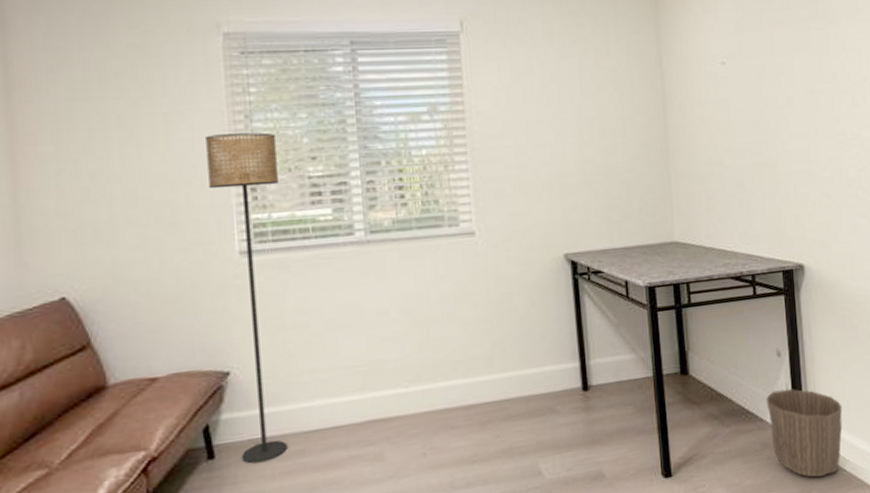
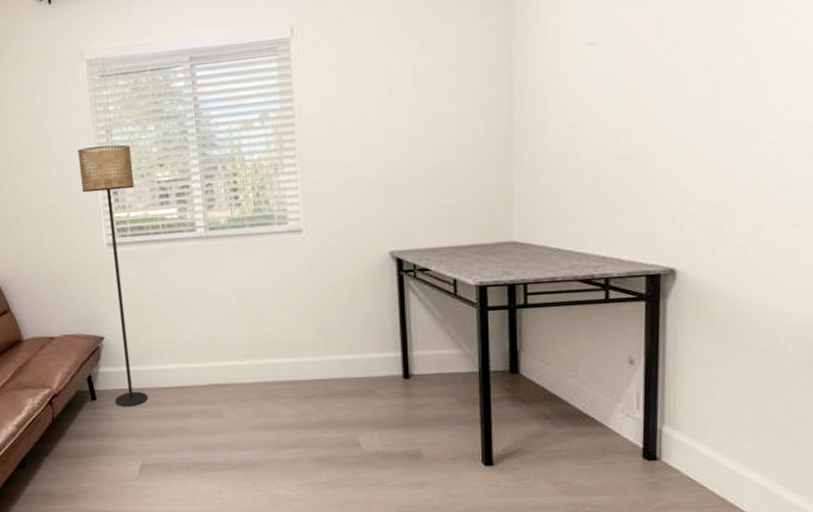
waste basket: present [766,388,843,478] -> none [610,398,710,490]

